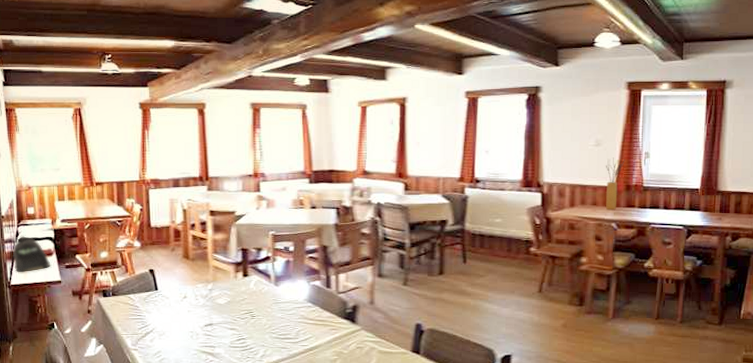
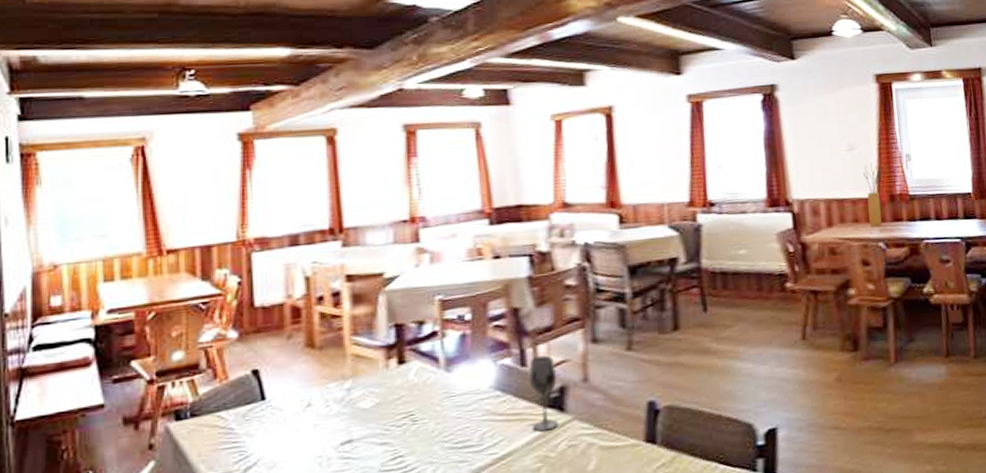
backpack: present [13,236,51,272] -> none [22,341,88,399]
wine glass: none [331,281,352,335] -> present [528,355,559,432]

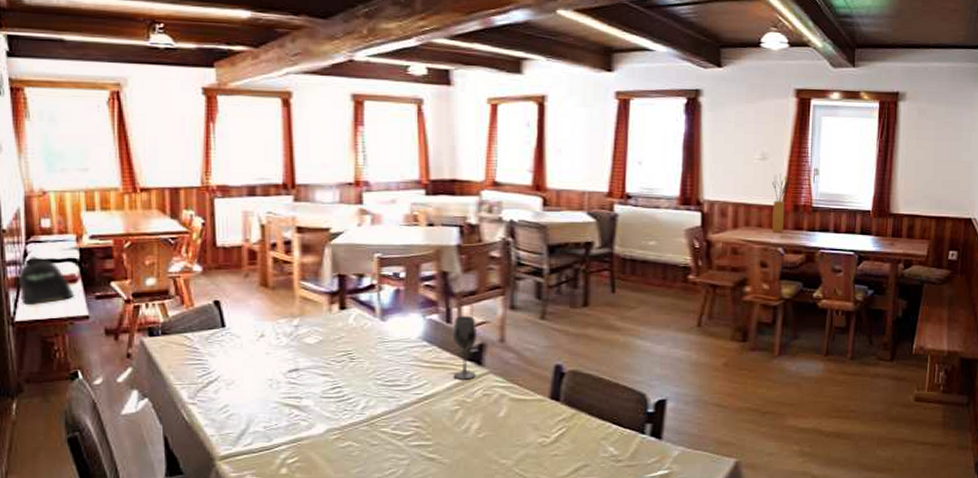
backpack: none [22,341,88,399] -> present [19,257,75,304]

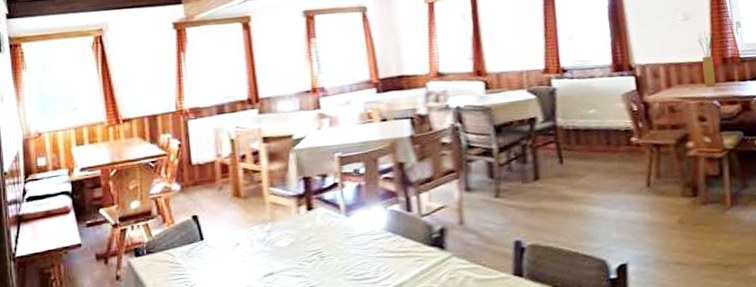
backpack: present [19,257,75,304] -> none [19,194,68,240]
wine glass: present [452,315,478,380] -> none [413,202,440,266]

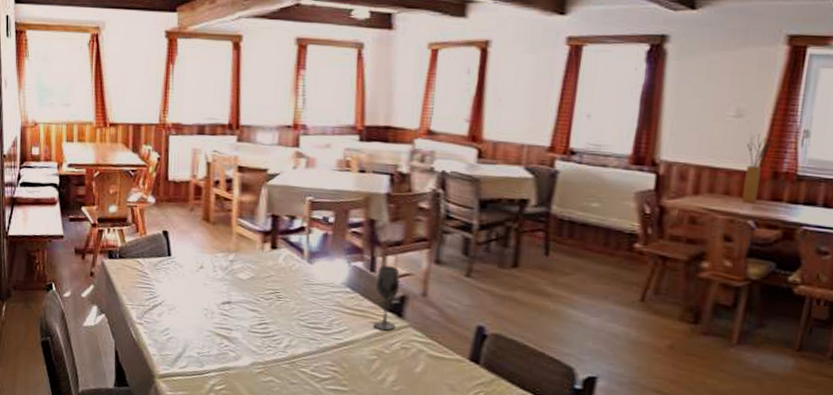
wine glass: none [413,202,440,266] -> present [373,265,400,331]

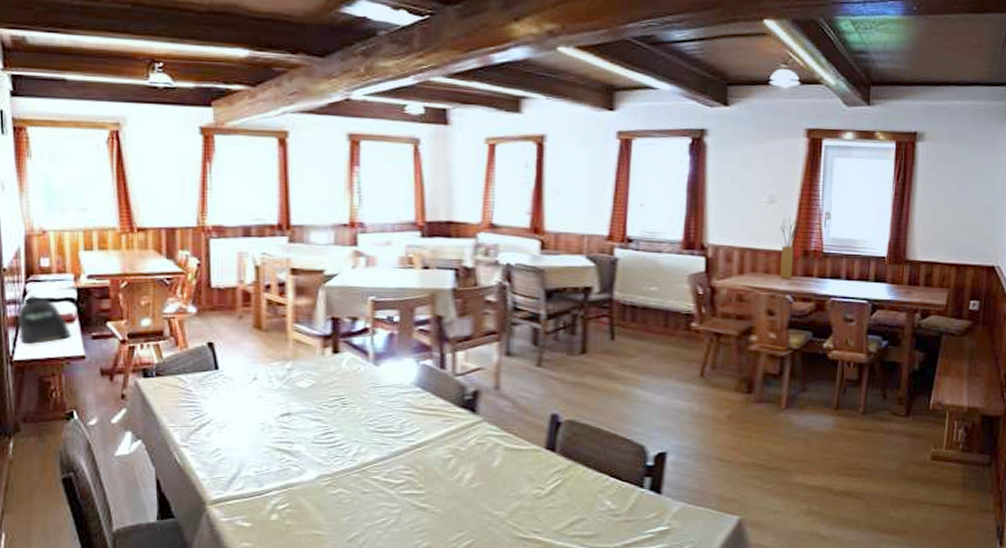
backpack: none [13,180,54,222] -> present [18,296,72,344]
wine glass: present [373,265,400,331] -> none [446,361,472,428]

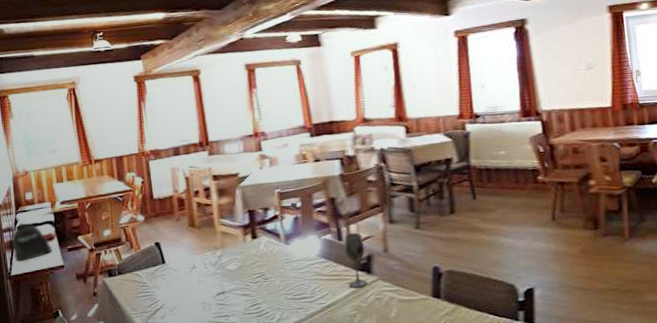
wine glass: none [446,361,472,428] -> present [343,232,368,288]
vase: present [780,217,803,280] -> none [600,79,618,131]

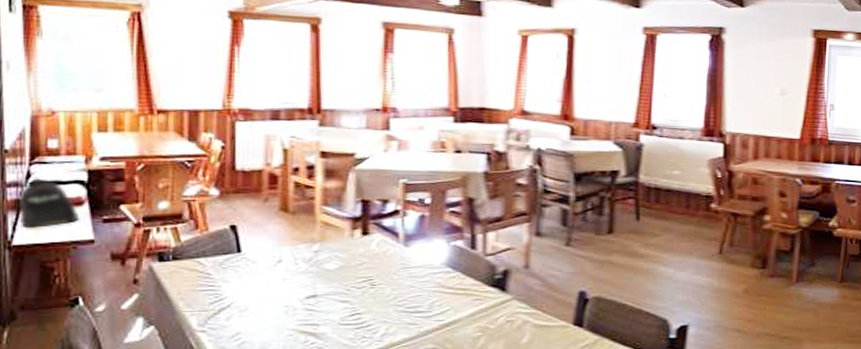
wine glass: present [343,232,368,288] -> none [476,241,502,306]

